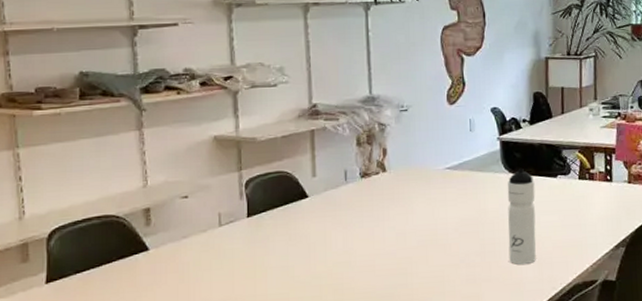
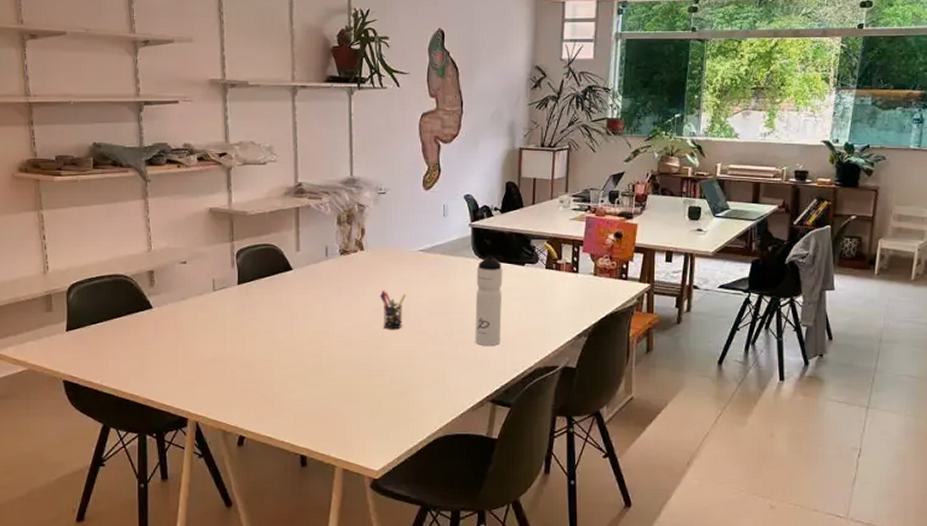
pen holder: none [404,212,433,255] -> present [379,289,406,330]

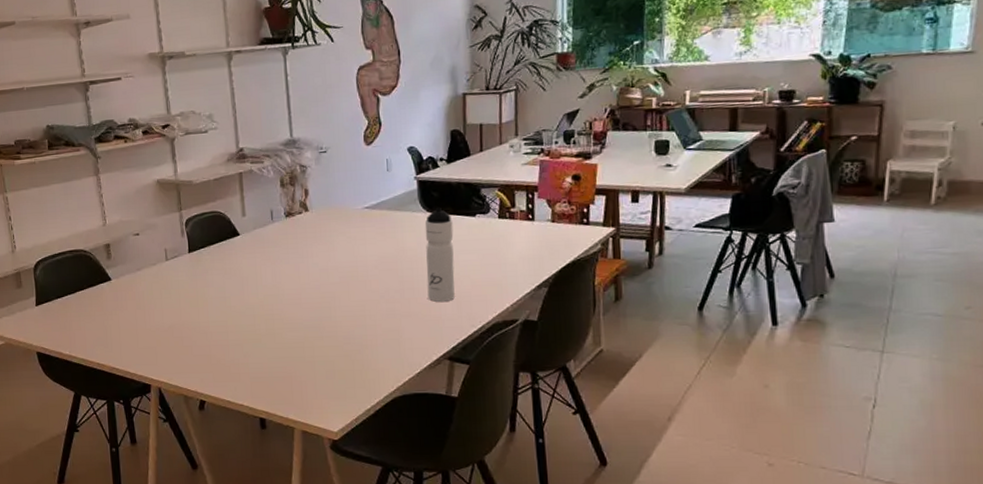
pen holder: present [379,289,406,330] -> none [327,250,354,290]

